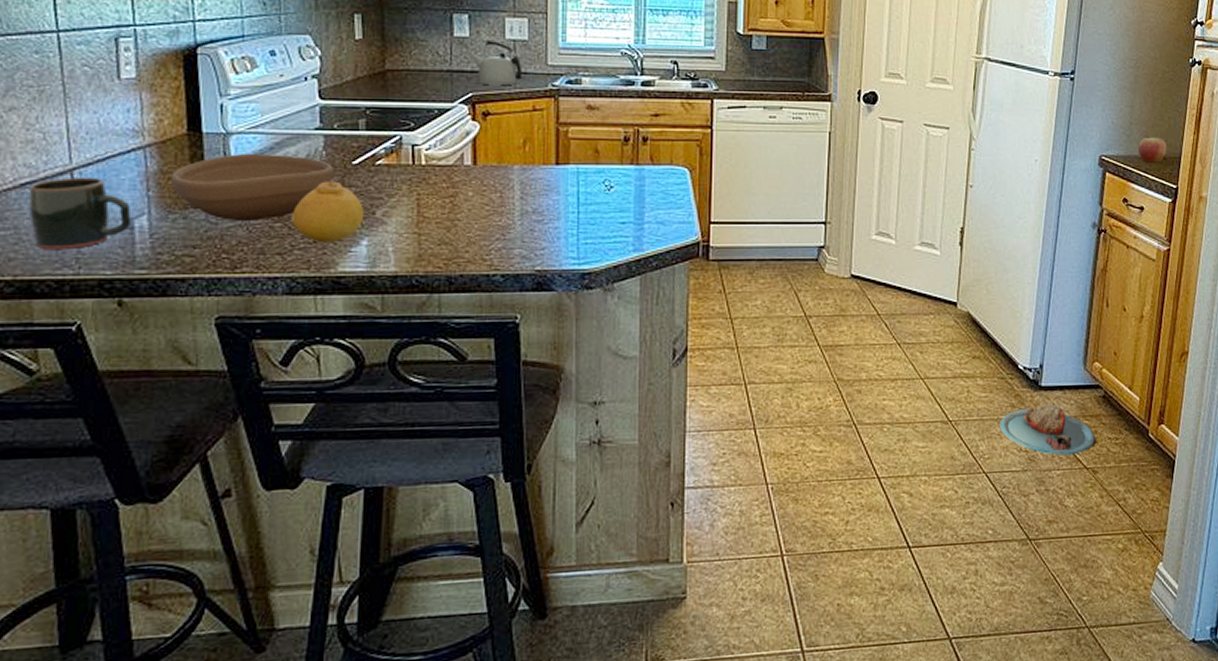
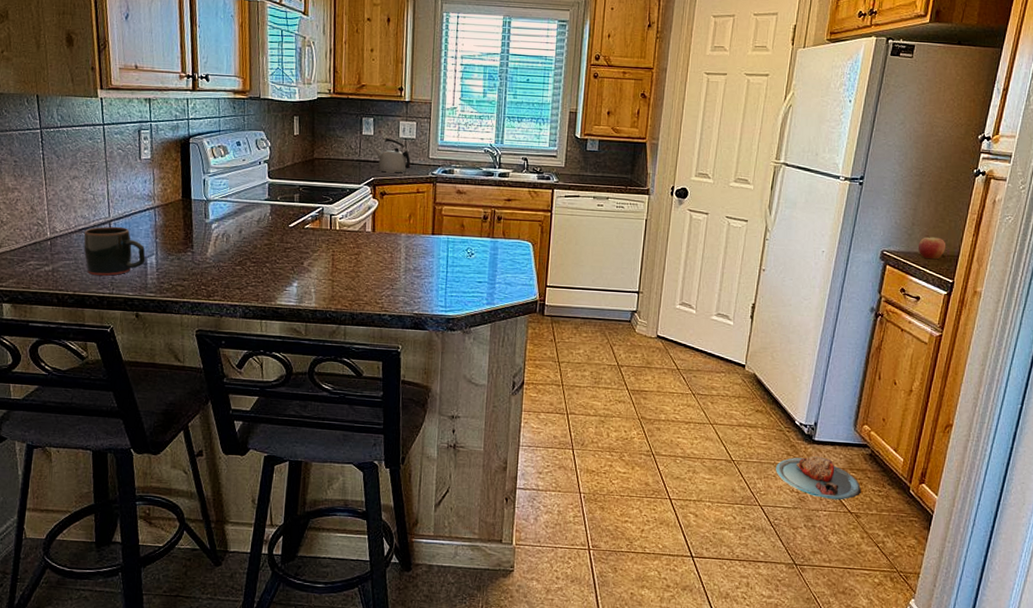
bowl: present [171,154,333,222] -> none [171,215,276,265]
fruit: present [292,181,365,243] -> none [248,238,296,283]

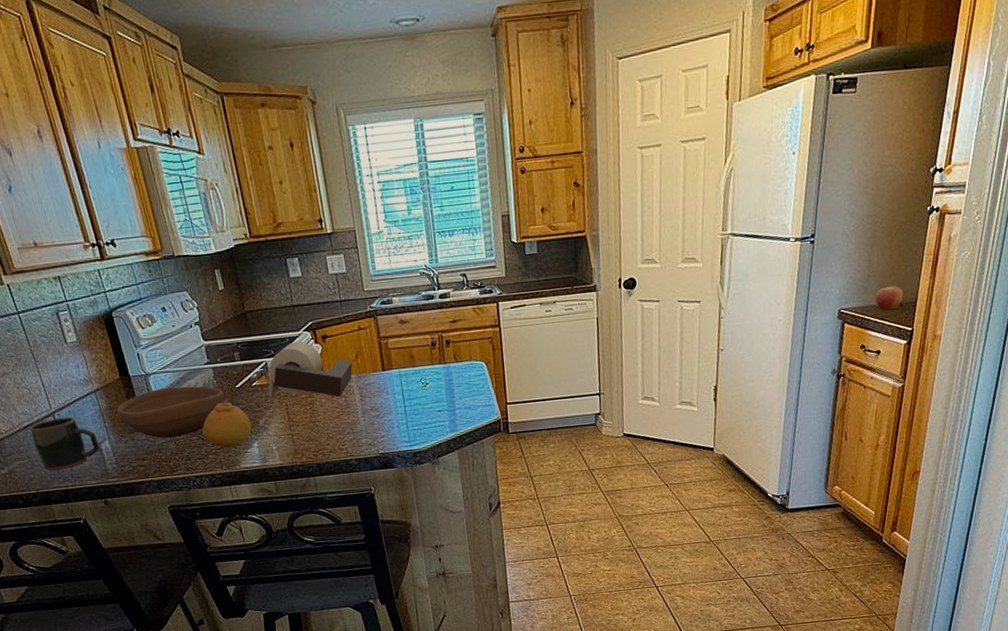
bowl: none [171,215,276,265] -> present [117,386,225,439]
fruit: none [248,238,296,283] -> present [202,401,252,448]
paper towel holder: none [318,193,406,252] -> present [268,341,353,397]
kettle: present [373,138,411,174] -> none [305,277,347,315]
pet bowl: present [776,455,862,500] -> none [754,522,837,562]

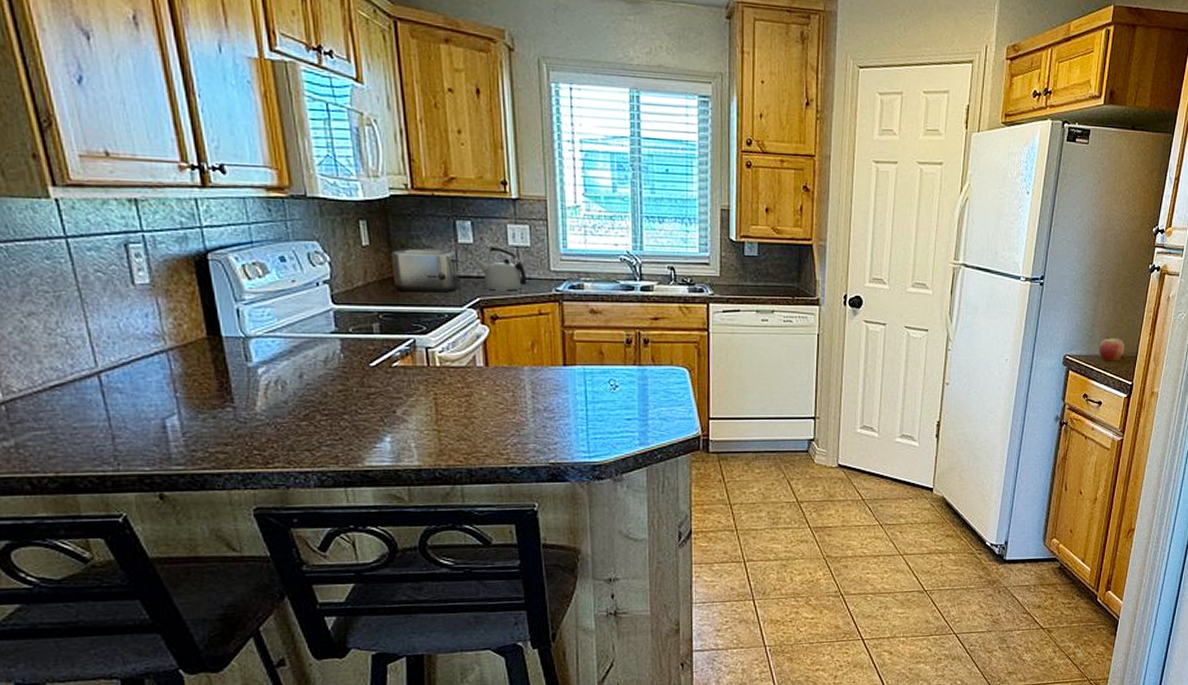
mug: present [29,417,100,471] -> none [58,379,163,449]
bowl: present [117,386,225,439] -> none [196,357,353,421]
fruit: present [202,401,252,448] -> none [317,382,386,440]
toaster: none [240,284,295,325] -> present [390,249,459,293]
paper towel holder: present [268,341,353,397] -> none [412,319,528,390]
kettle: none [305,277,347,315] -> present [475,247,527,293]

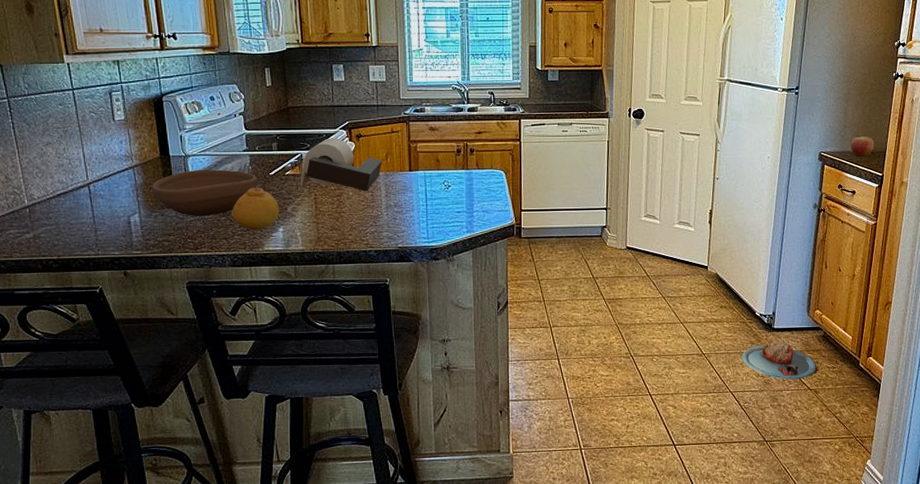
bowl: none [196,357,353,421] -> present [152,169,257,217]
fruit: none [317,382,386,440] -> present [232,187,280,231]
toaster: present [390,249,459,293] -> none [286,87,334,119]
paper towel holder: none [412,319,528,390] -> present [299,138,383,191]
kettle: present [475,247,527,293] -> none [346,83,383,117]
pet bowl: none [969,575,1053,619] -> present [742,341,818,380]

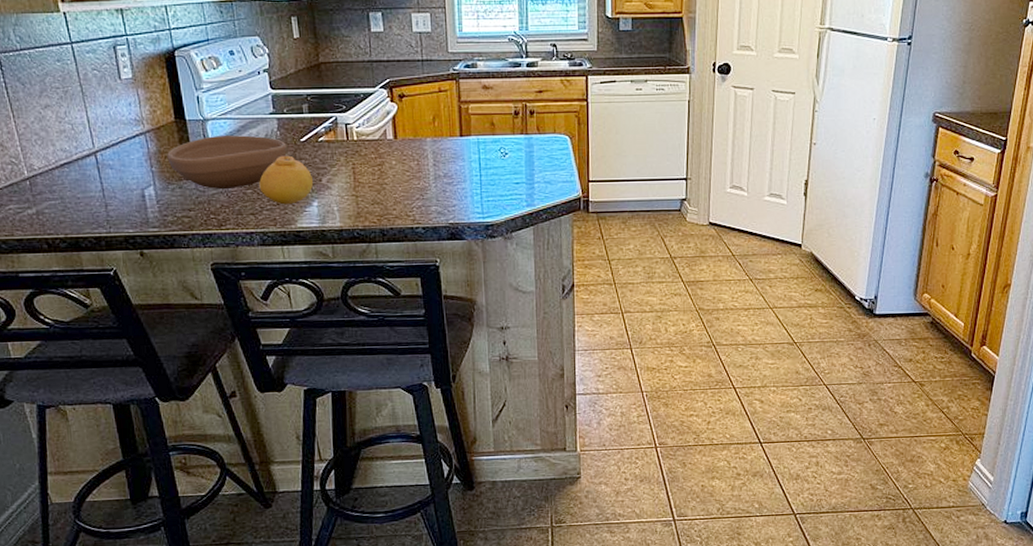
paper towel holder: present [299,138,383,191] -> none [335,98,430,160]
pet bowl: present [742,341,818,380] -> none [839,329,925,372]
fruit: present [850,134,875,157] -> none [969,92,998,118]

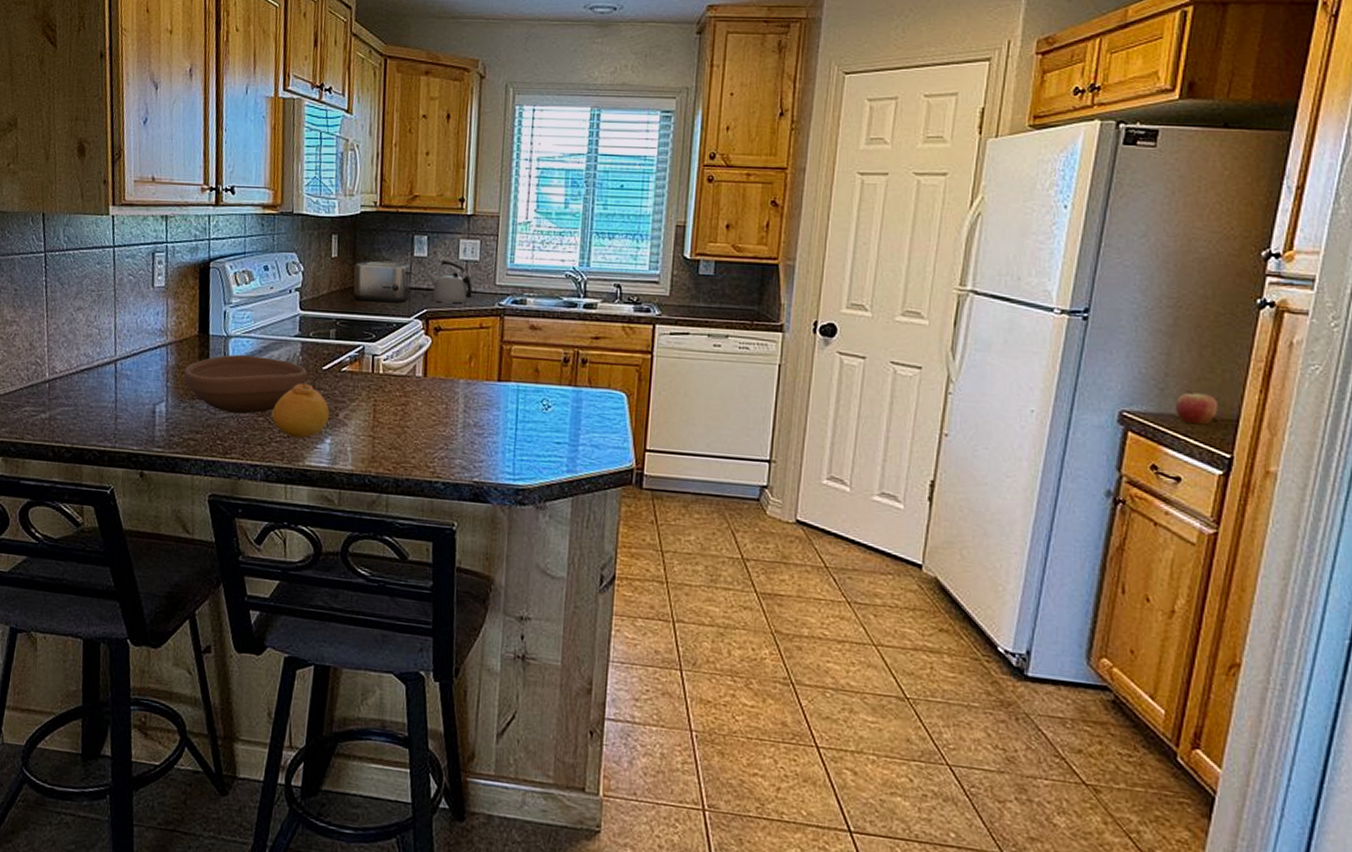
toaster: none [316,39,372,77] -> present [353,261,413,304]
kettle: none [385,34,428,74] -> present [427,261,473,305]
fruit: none [969,92,998,118] -> present [1174,389,1219,425]

